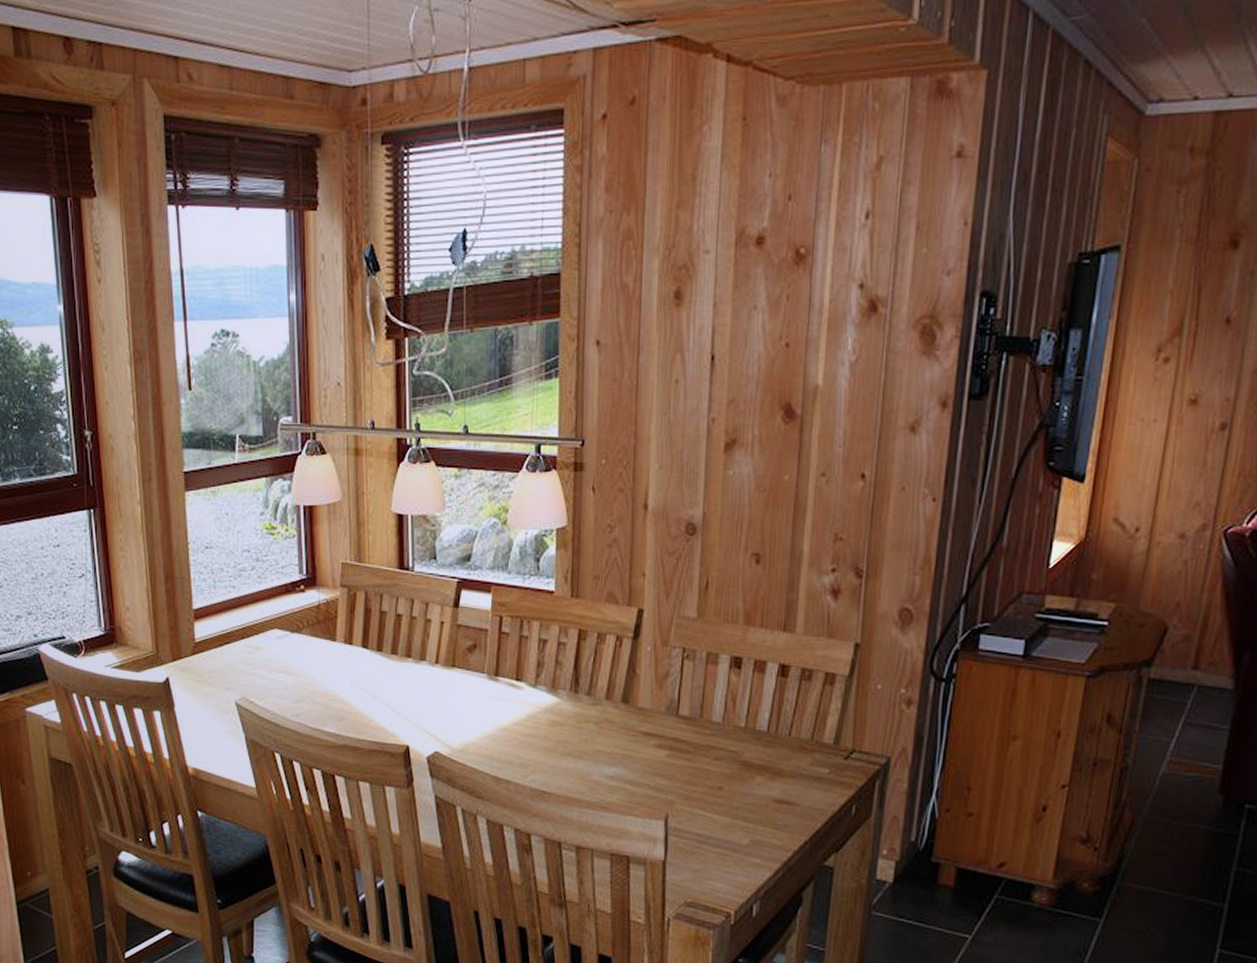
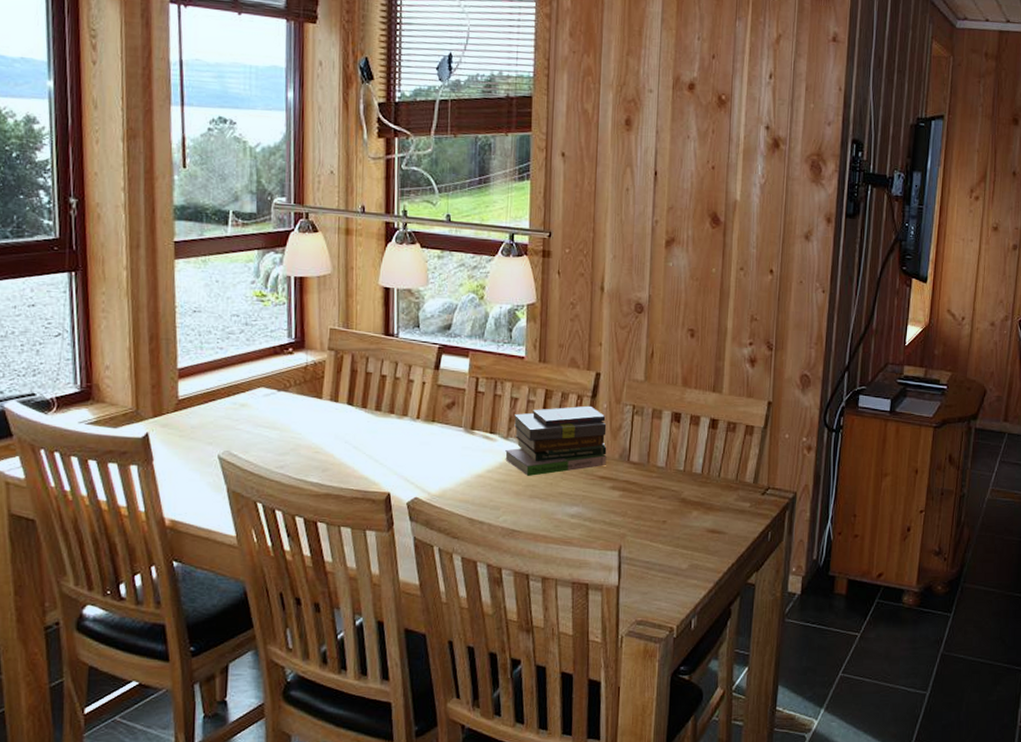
books: none [533,648,651,730] -> present [505,405,607,476]

